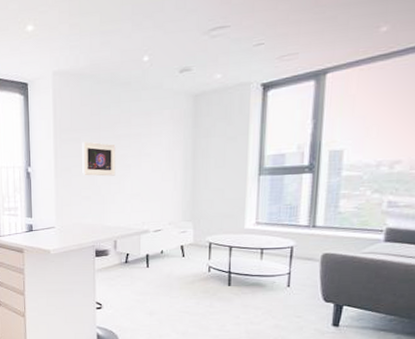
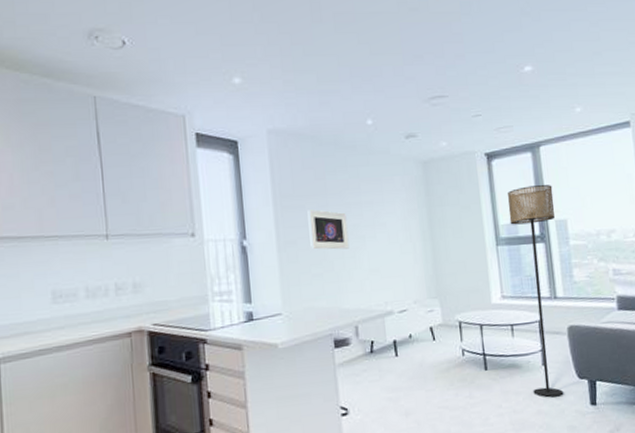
floor lamp: none [273,113,333,315] -> present [507,184,564,397]

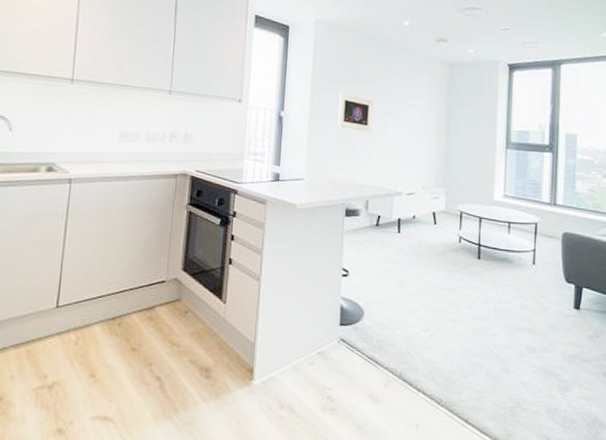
floor lamp: present [507,184,564,397] -> none [520,99,568,295]

